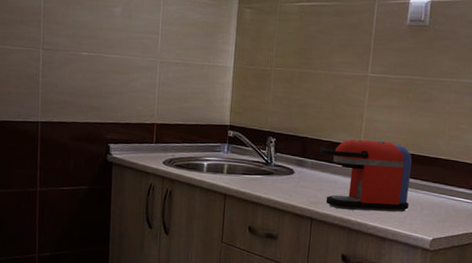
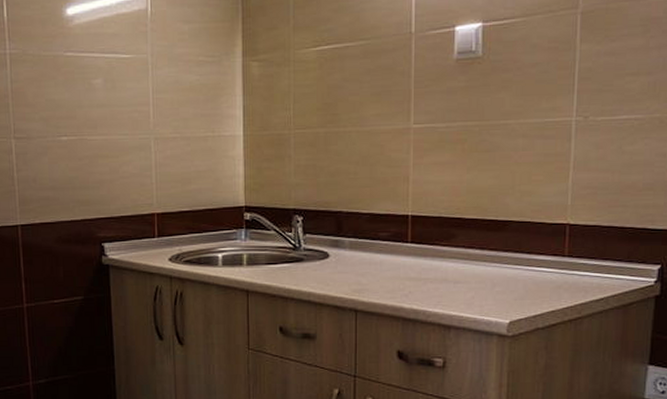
coffee maker: present [320,139,413,212] -> none [359,206,476,296]

